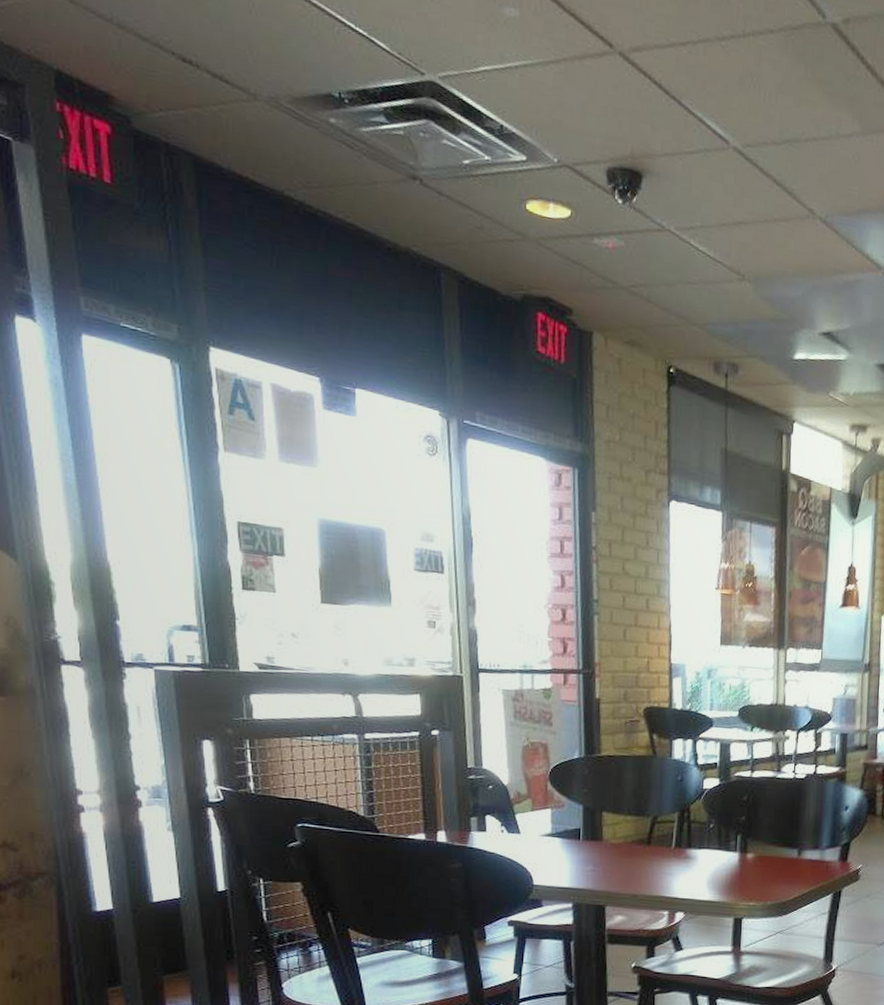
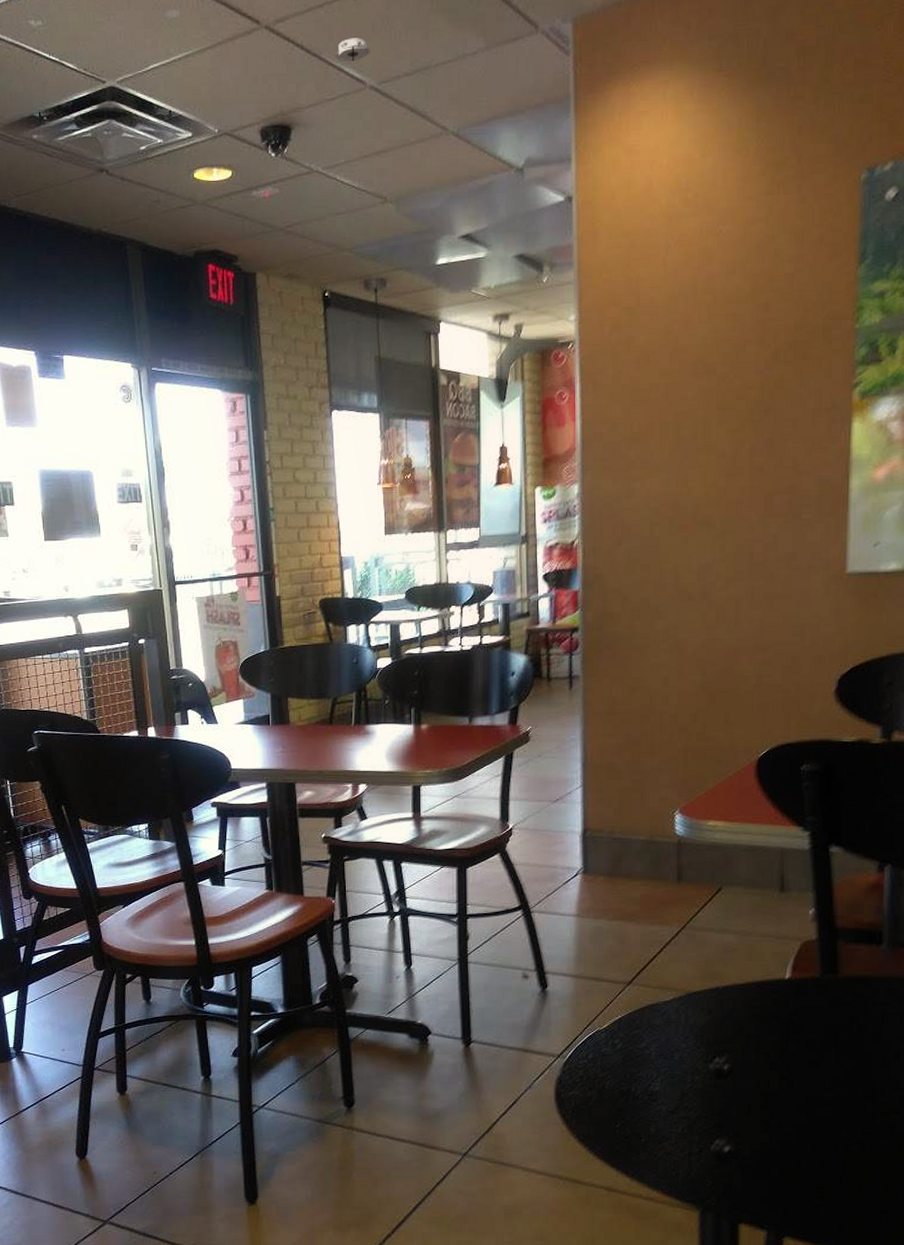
smoke detector: none [696,88,737,116] -> present [335,38,370,63]

